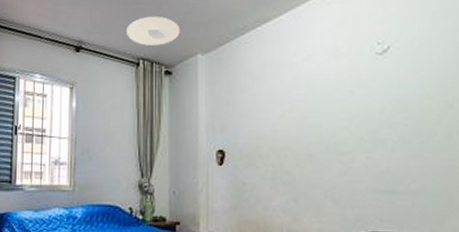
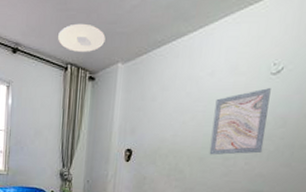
wall art: none [317,70,385,151] -> present [209,88,271,155]

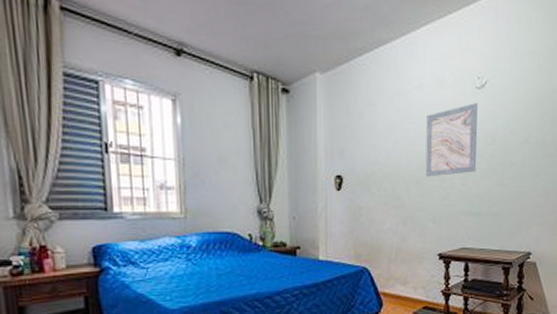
ceiling light: present [58,23,105,52] -> none [237,21,297,58]

